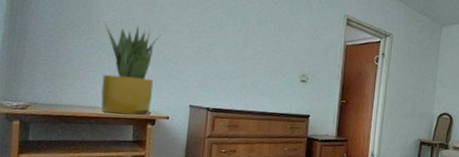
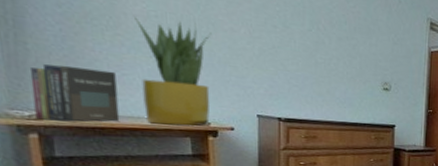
books: none [21,63,84,111] -> present [29,64,120,122]

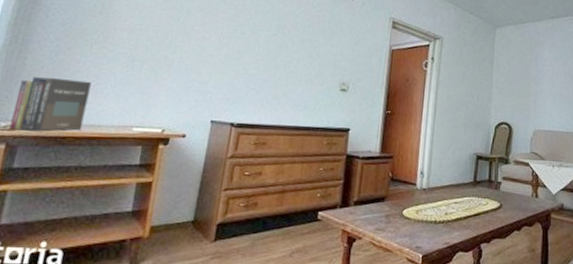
planter: present [135,17,211,126] -> none [106,31,185,134]

